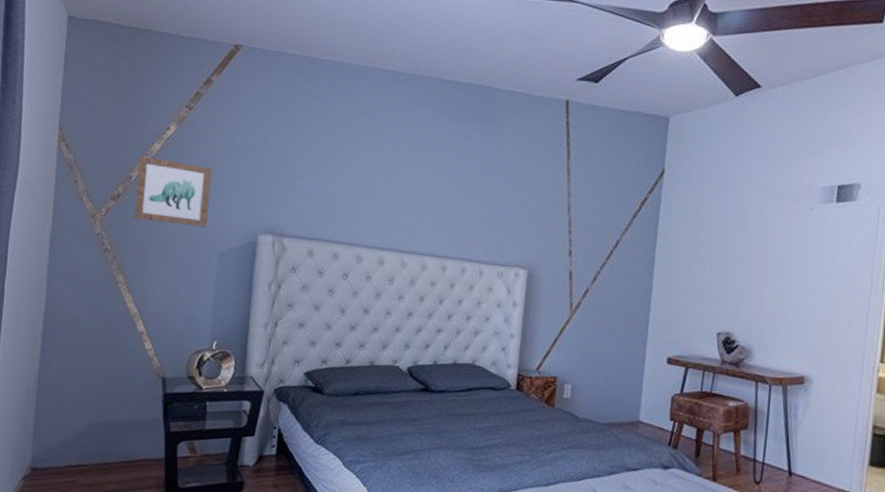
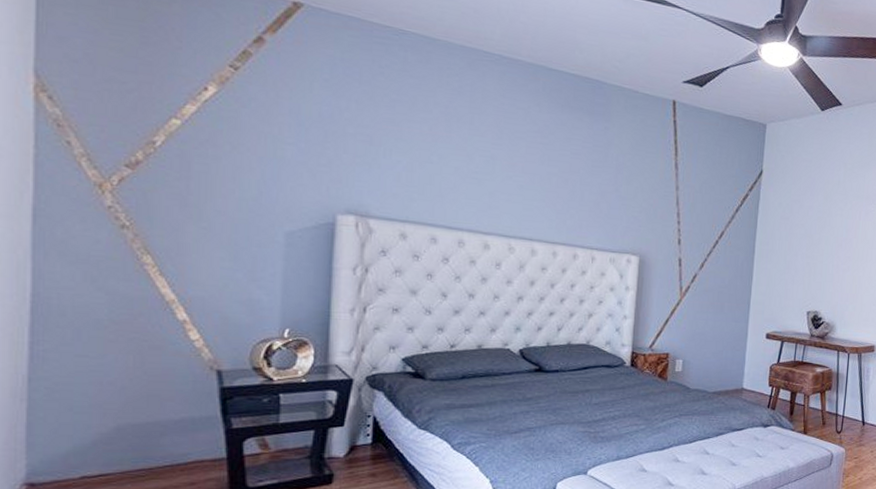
wall art: present [133,156,212,227] -> none [161,118,271,205]

